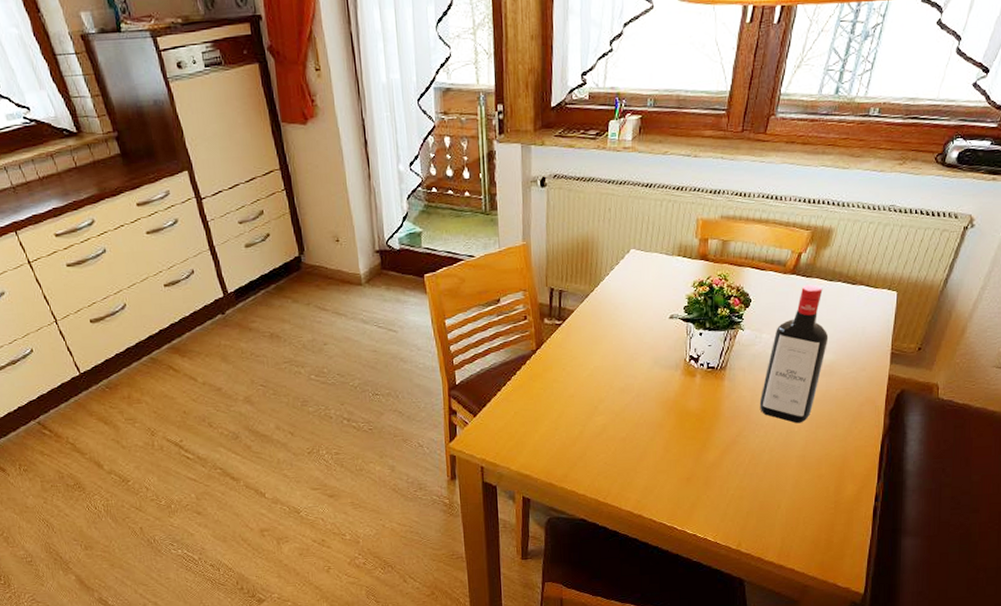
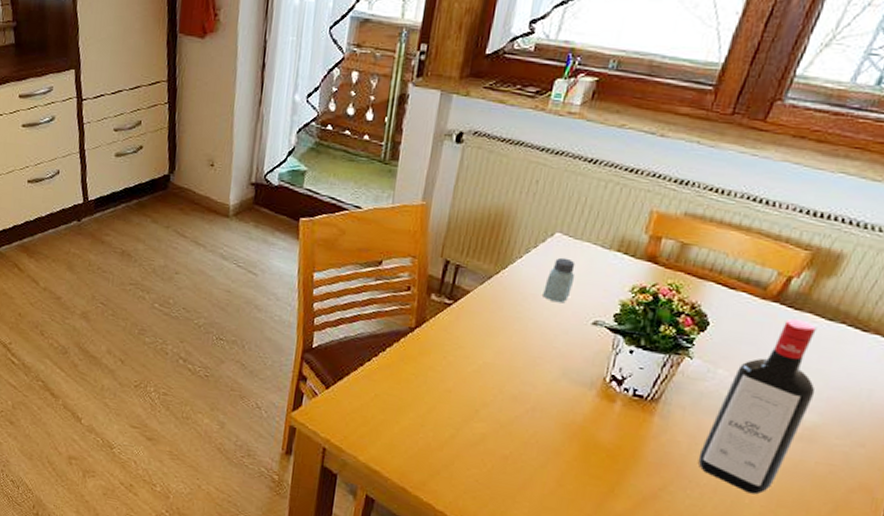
saltshaker: none [629,268,651,306] -> present [543,257,576,303]

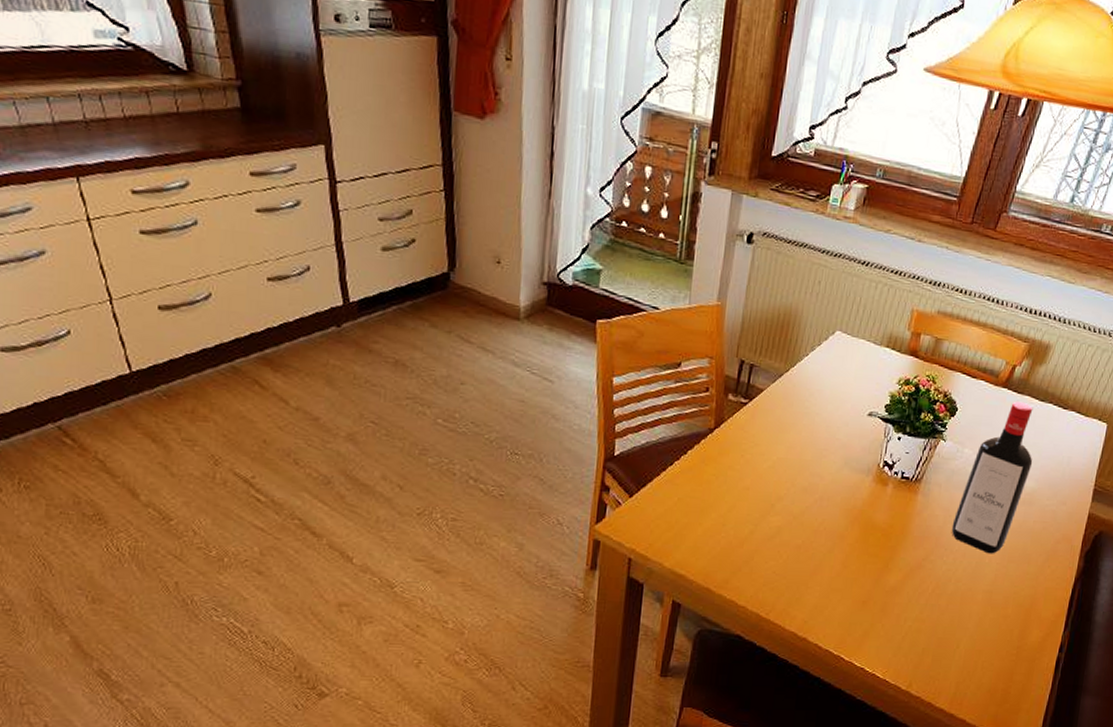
saltshaker: present [543,257,576,303] -> none [827,354,853,397]

